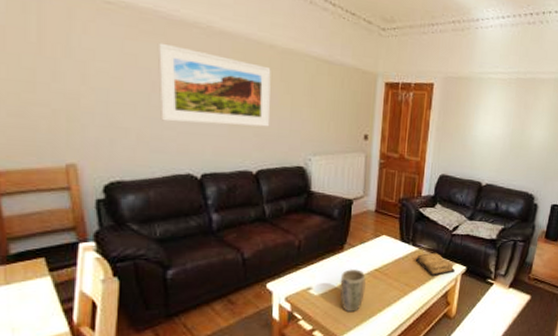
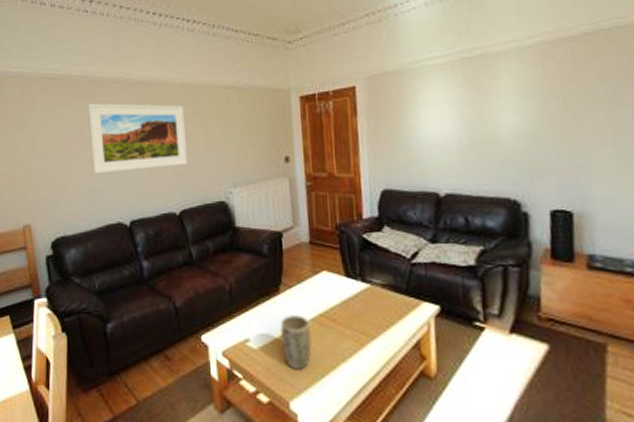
diary: present [415,252,455,276] -> none [368,288,424,320]

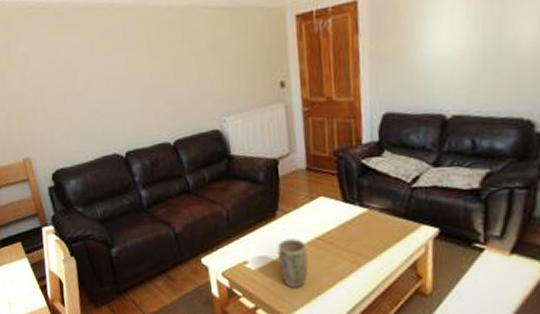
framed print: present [87,103,188,174] -> none [72,30,180,106]

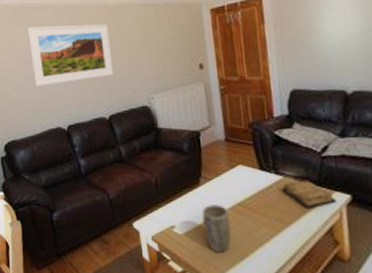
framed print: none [72,30,180,106] -> present [26,23,114,87]
diary: none [365,212,423,242] -> present [281,179,336,208]

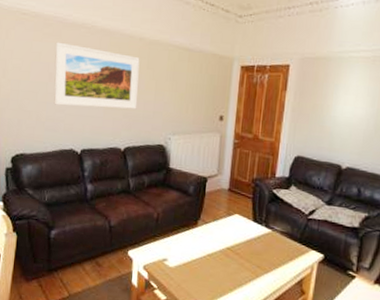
plant pot: present [202,204,231,253] -> none [192,245,218,289]
diary: present [281,179,336,208] -> none [267,236,311,261]

